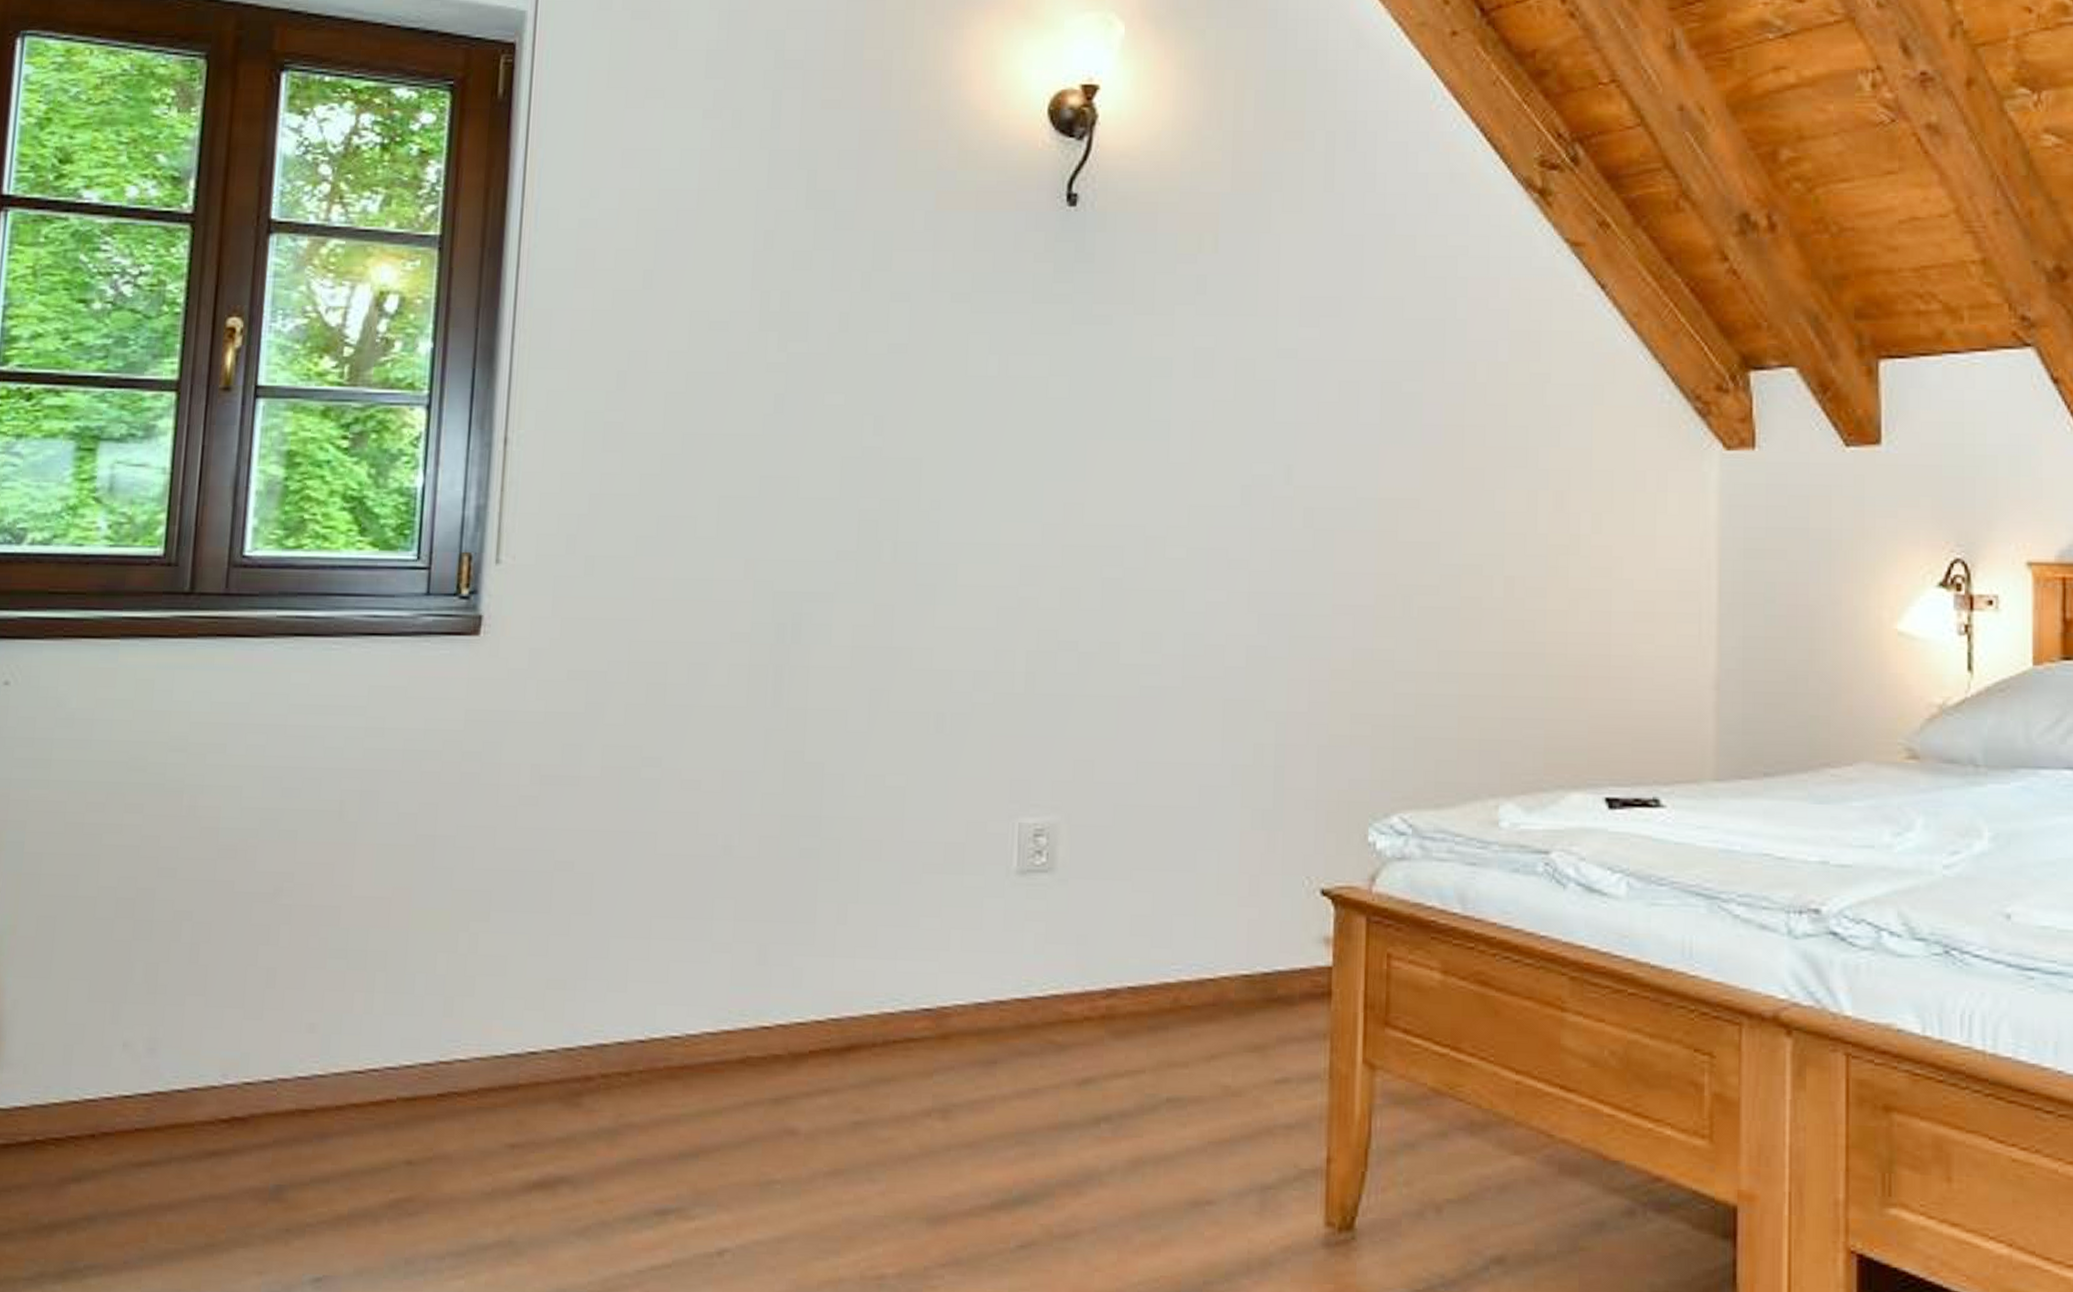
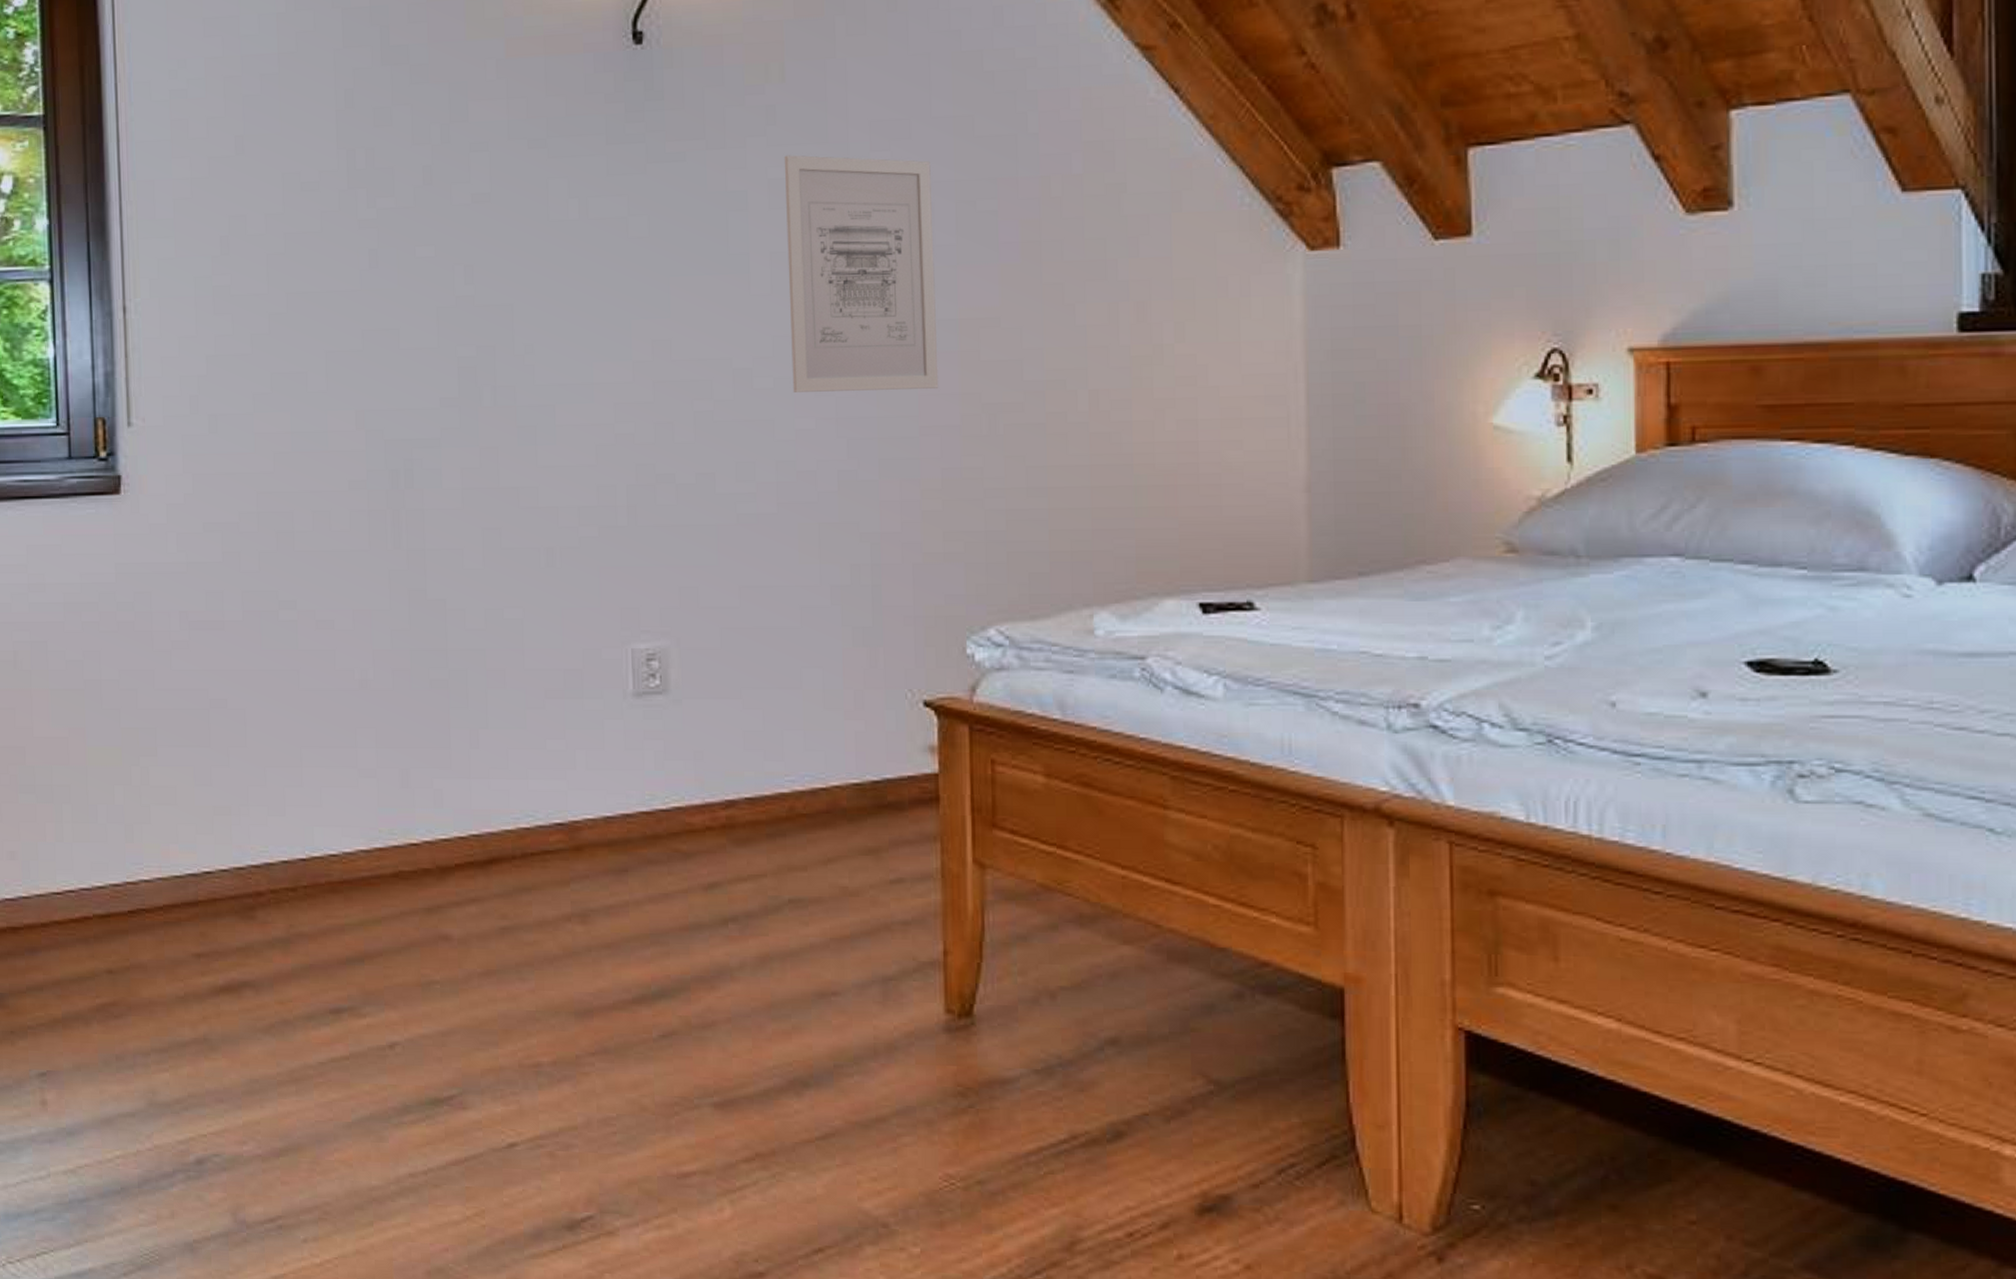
wall art: none [1206,325,1358,567] -> present [784,155,939,392]

